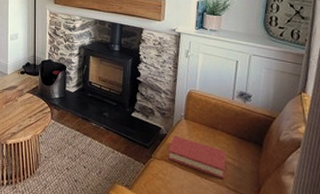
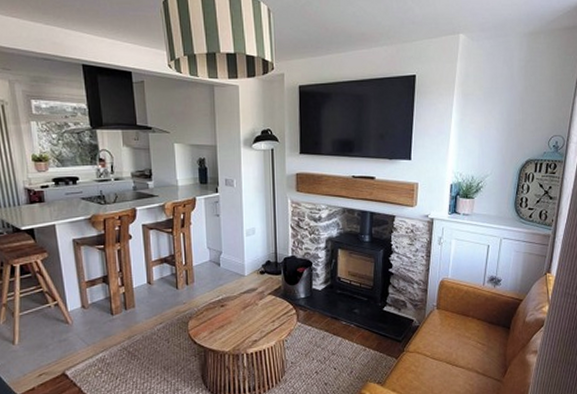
hardback book: present [168,135,227,179] -> none [420,326,477,365]

